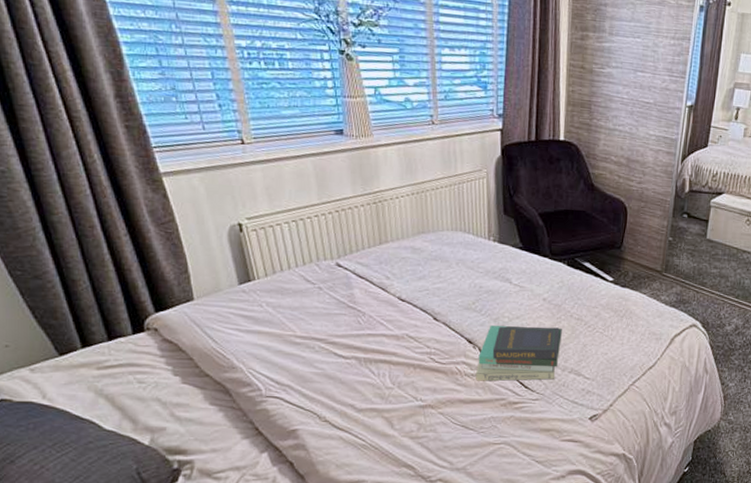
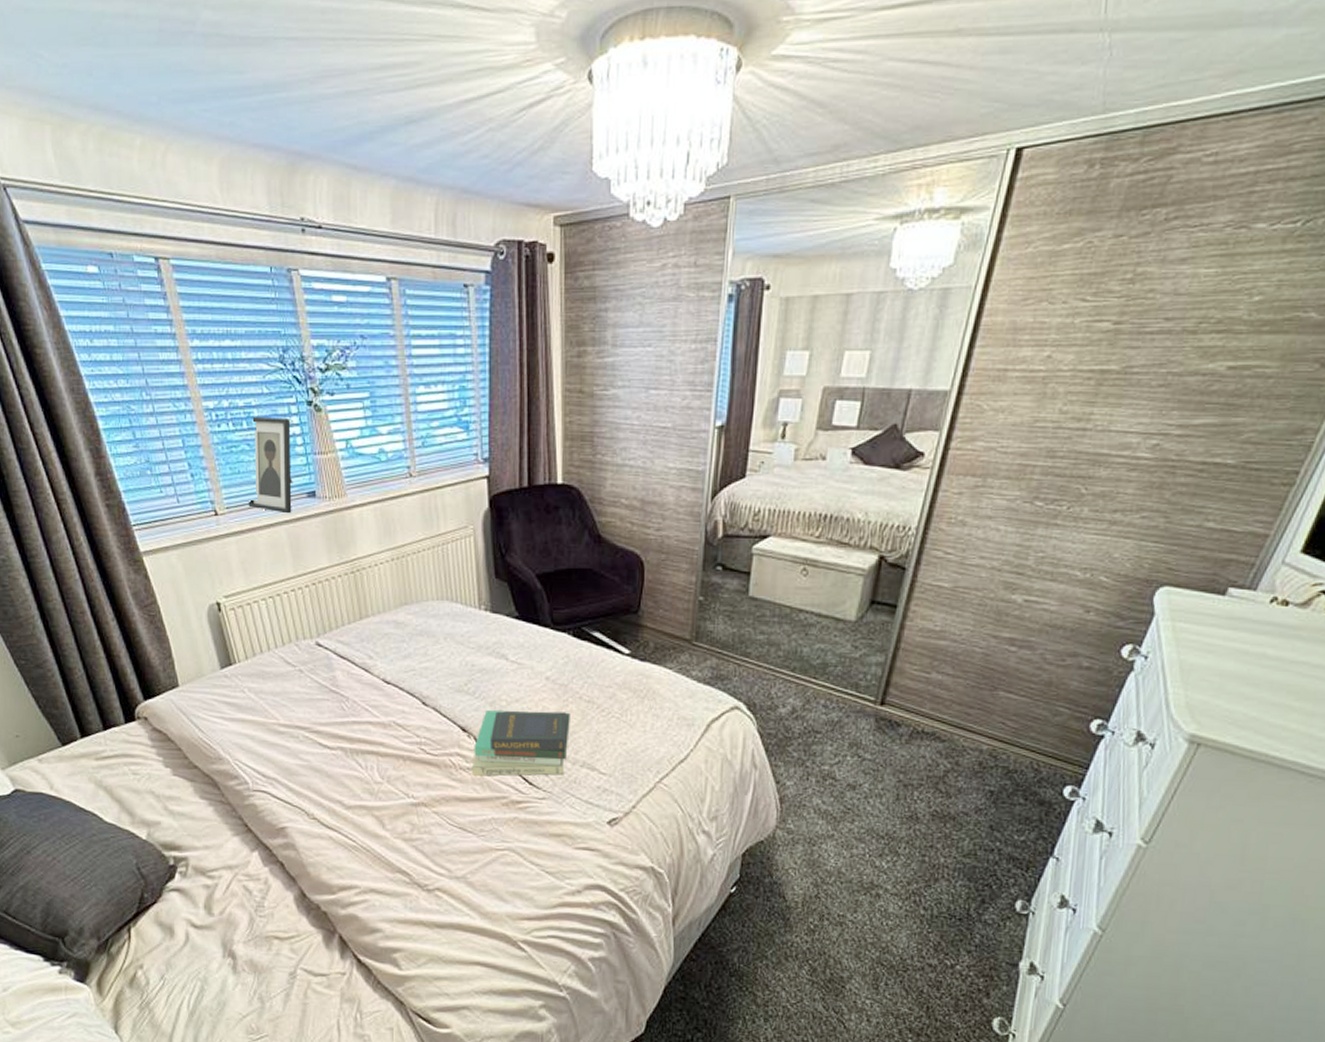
picture frame: none [276,57,323,148] -> present [248,416,293,514]

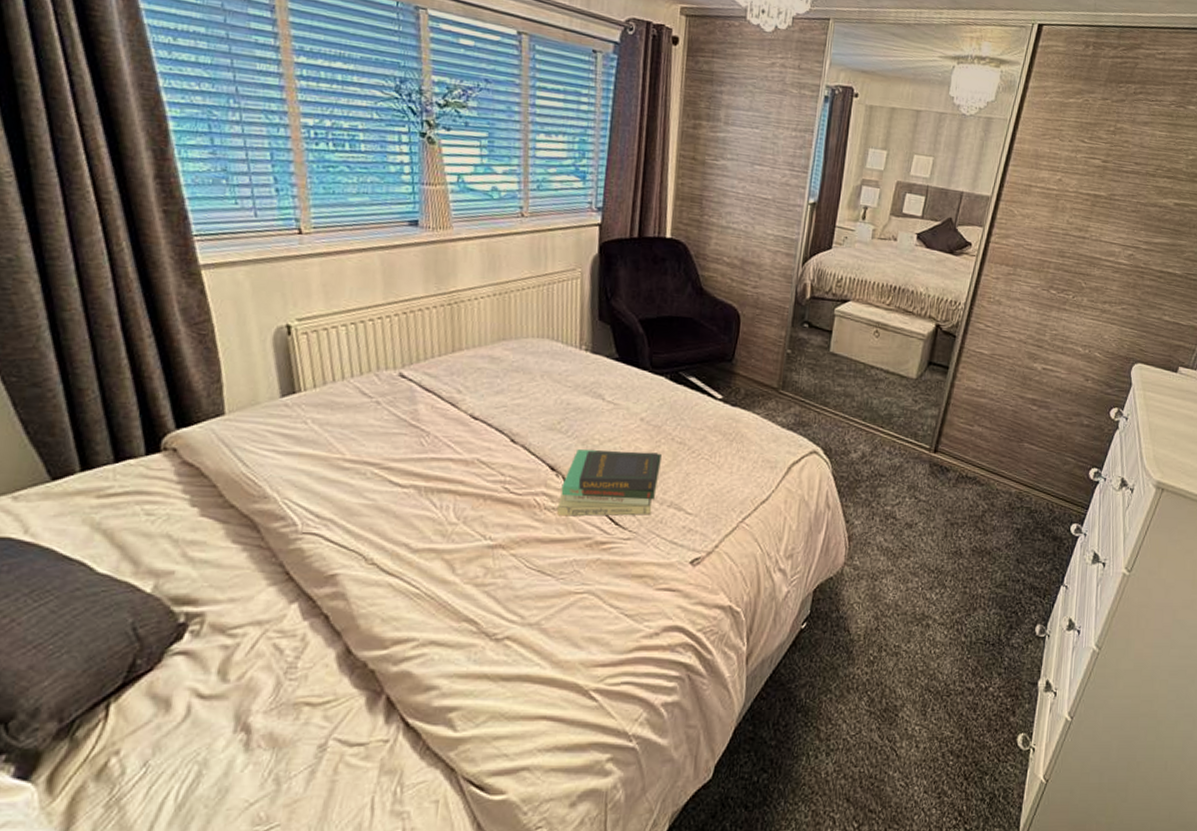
picture frame: present [248,416,293,514] -> none [339,139,400,240]

